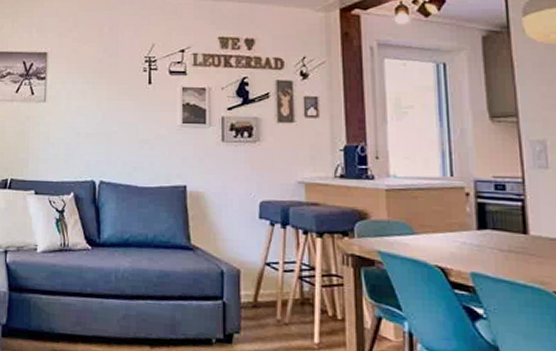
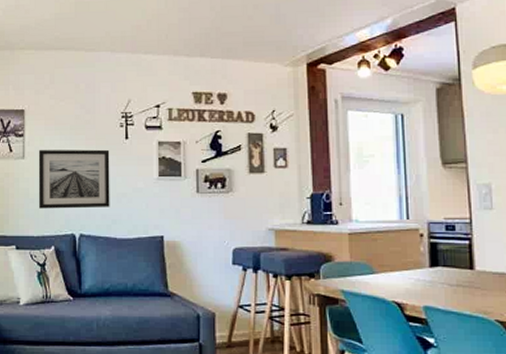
wall art: none [58,94,132,155] -> present [38,149,110,209]

